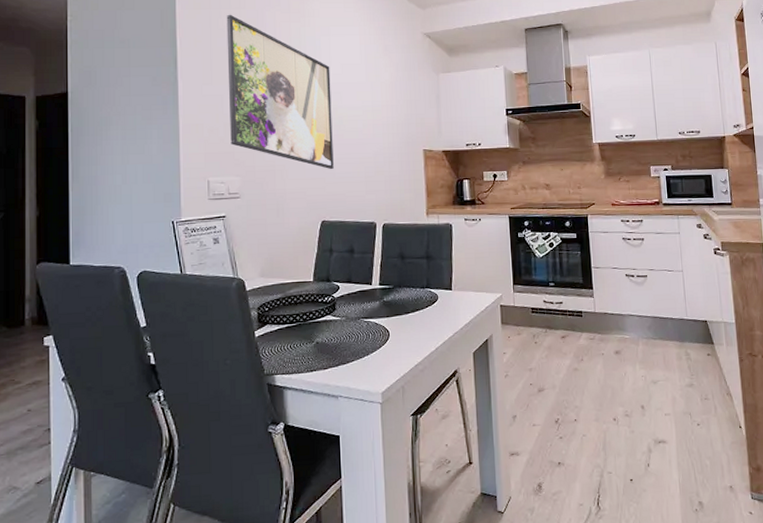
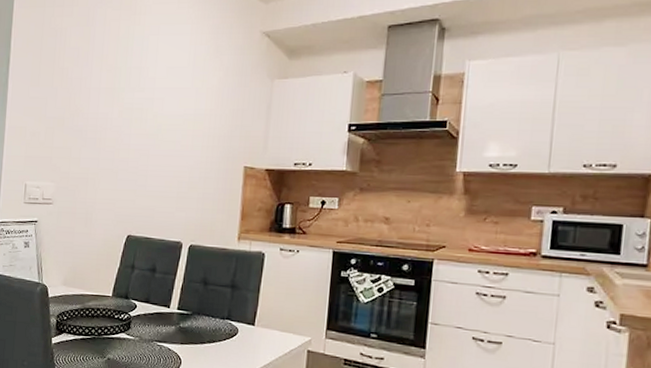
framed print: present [226,14,334,170] -> none [49,12,155,182]

